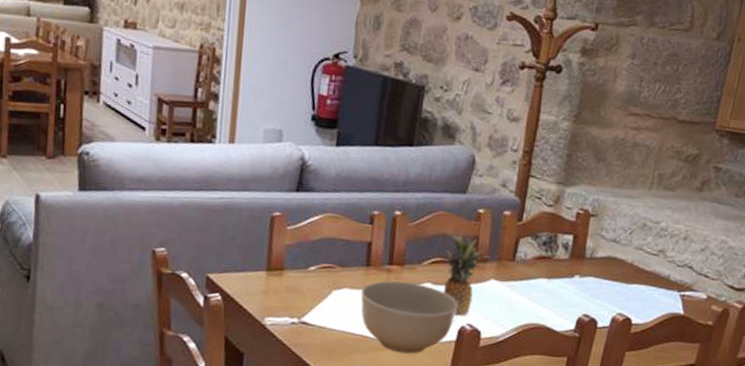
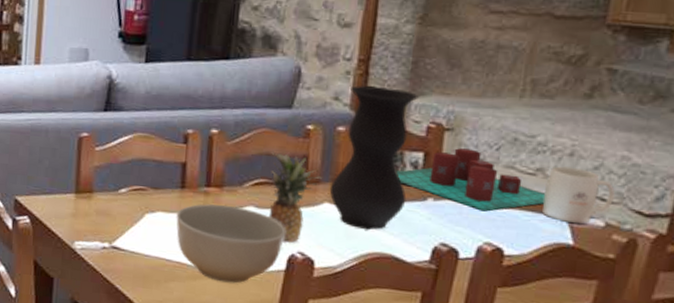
vase: none [495,174,571,304] -> present [329,86,419,230]
candle: none [550,232,666,287] -> present [396,148,546,212]
mug: none [661,248,715,296] -> present [541,166,615,224]

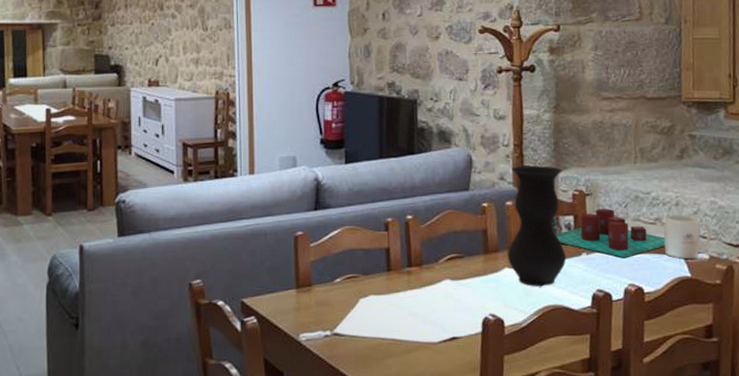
bowl: present [176,204,287,283] -> none [386,281,479,352]
fruit: present [268,152,323,244] -> none [457,229,501,308]

